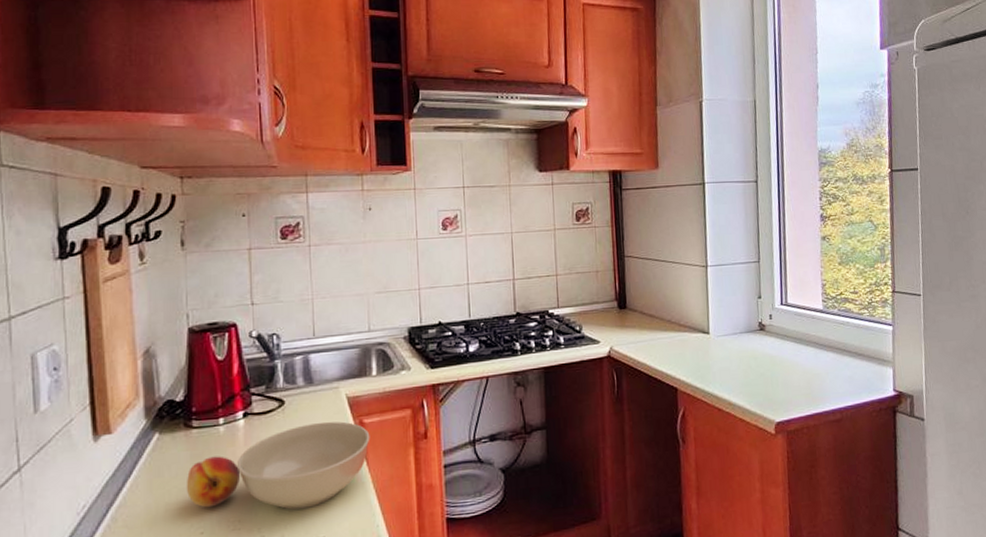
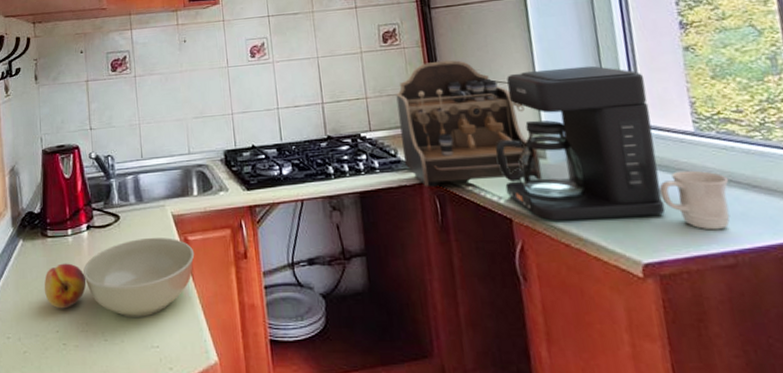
spice rack: none [584,241,695,361] -> present [396,60,527,187]
coffee maker: none [668,250,796,388] -> present [495,65,666,220]
mug: none [793,342,843,392] -> present [659,170,730,231]

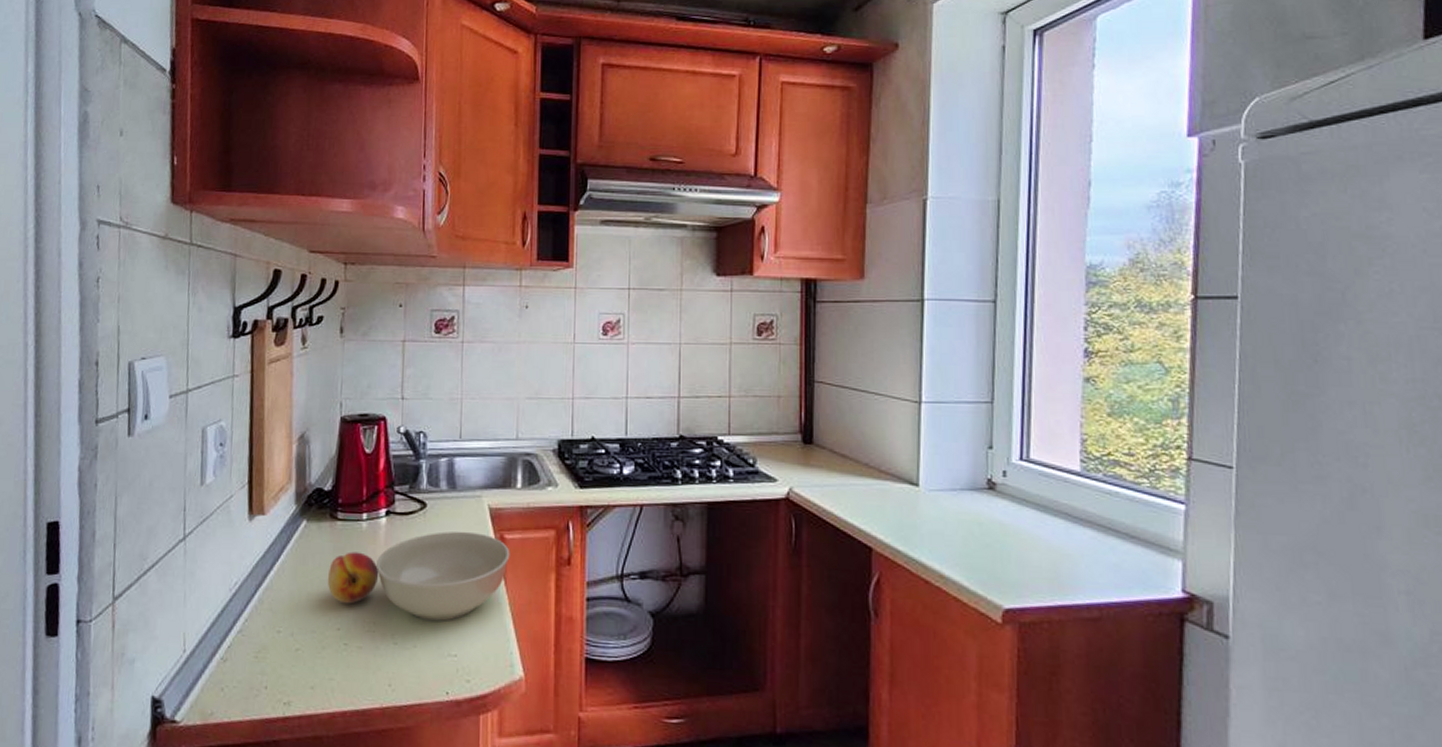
spice rack: present [396,60,527,187] -> none [762,364,903,509]
coffee maker: present [495,65,666,220] -> none [864,386,1038,559]
mug: present [659,170,730,231] -> none [1034,512,1108,580]

